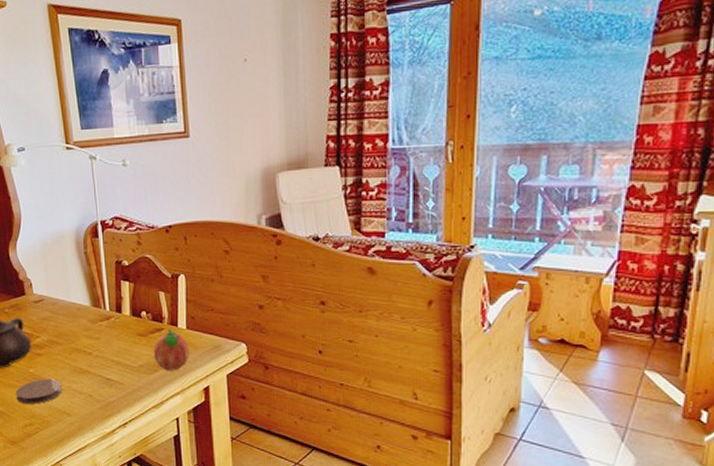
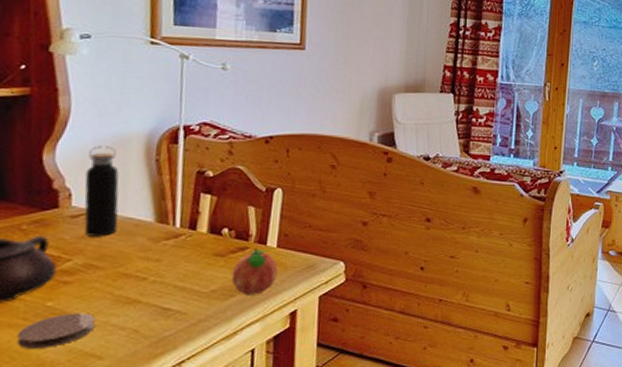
water bottle: none [37,242,66,318] -> present [84,145,119,237]

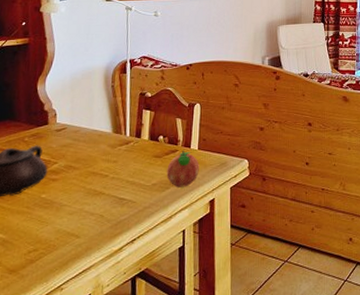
coaster: present [16,313,95,349] -> none [22,202,74,230]
water bottle: present [84,145,119,237] -> none [65,77,88,145]

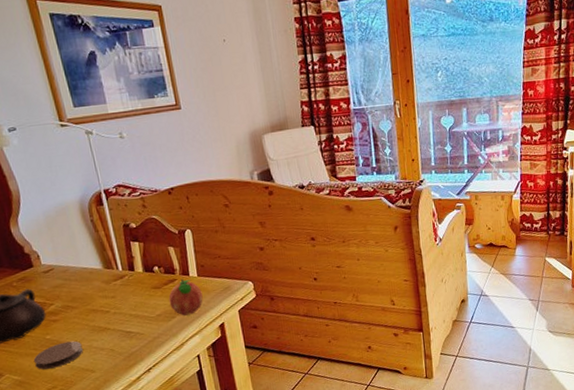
coaster: none [22,202,74,230] -> present [33,341,83,370]

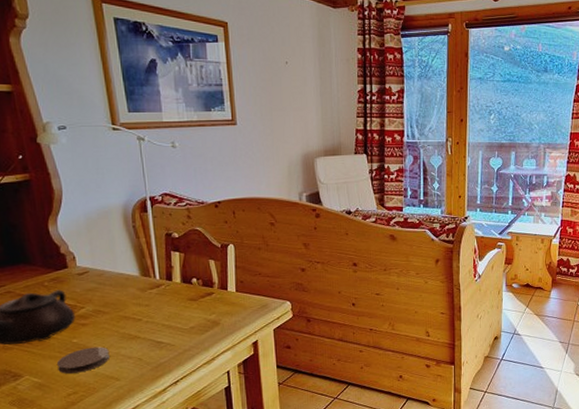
fruit: present [169,278,203,316] -> none [204,292,239,330]

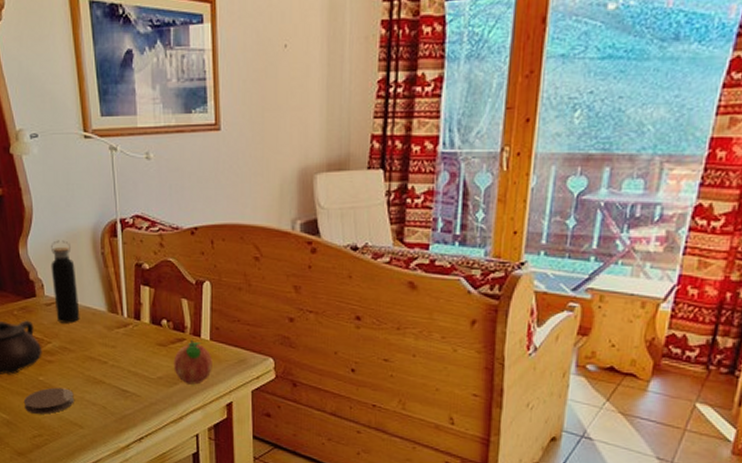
water bottle: none [81,217,114,289] -> present [50,240,80,323]
fruit: none [204,292,239,330] -> present [174,339,212,385]

